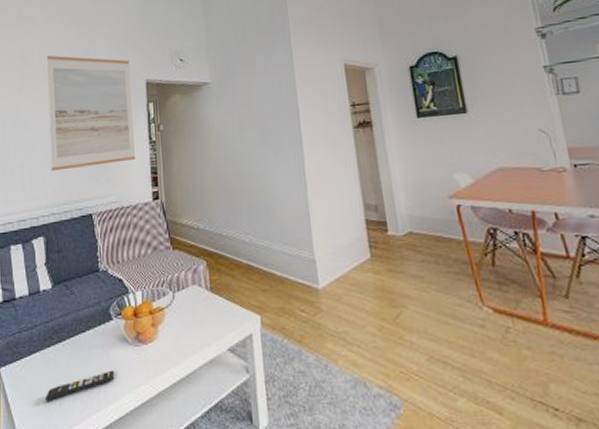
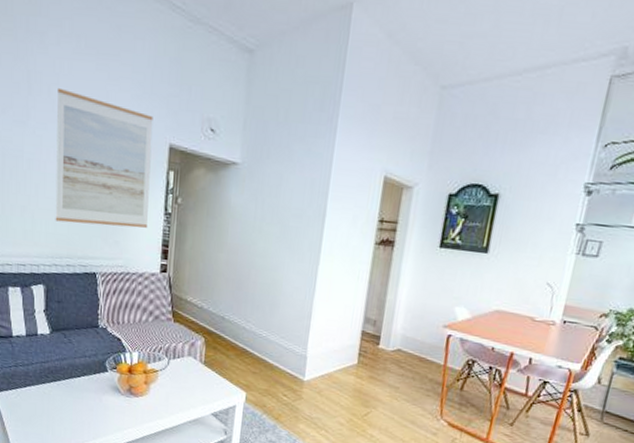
remote control: present [46,370,115,403] -> none [39,412,105,428]

